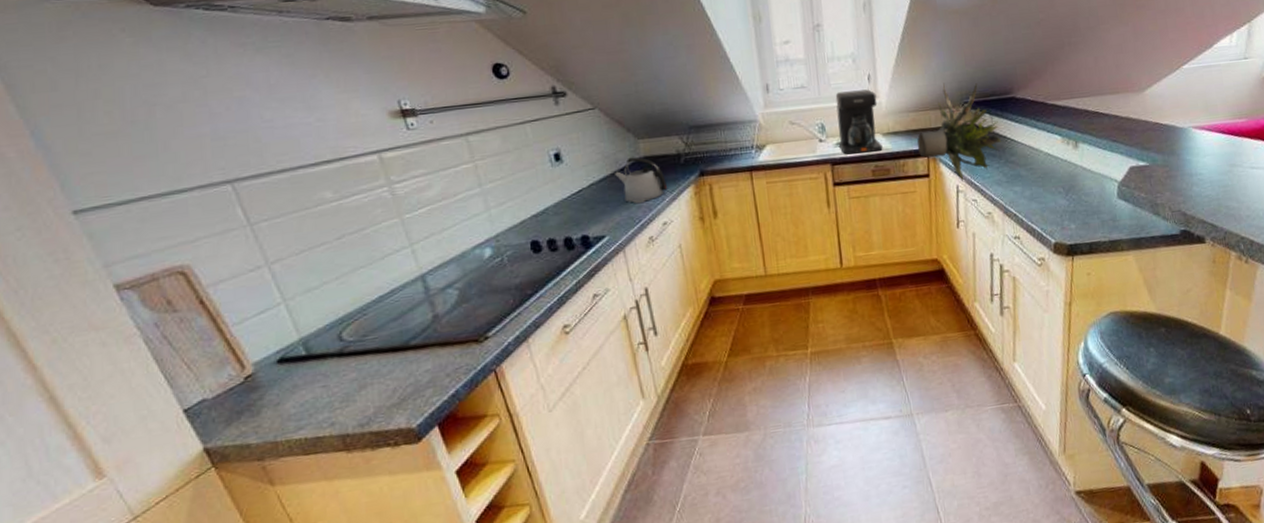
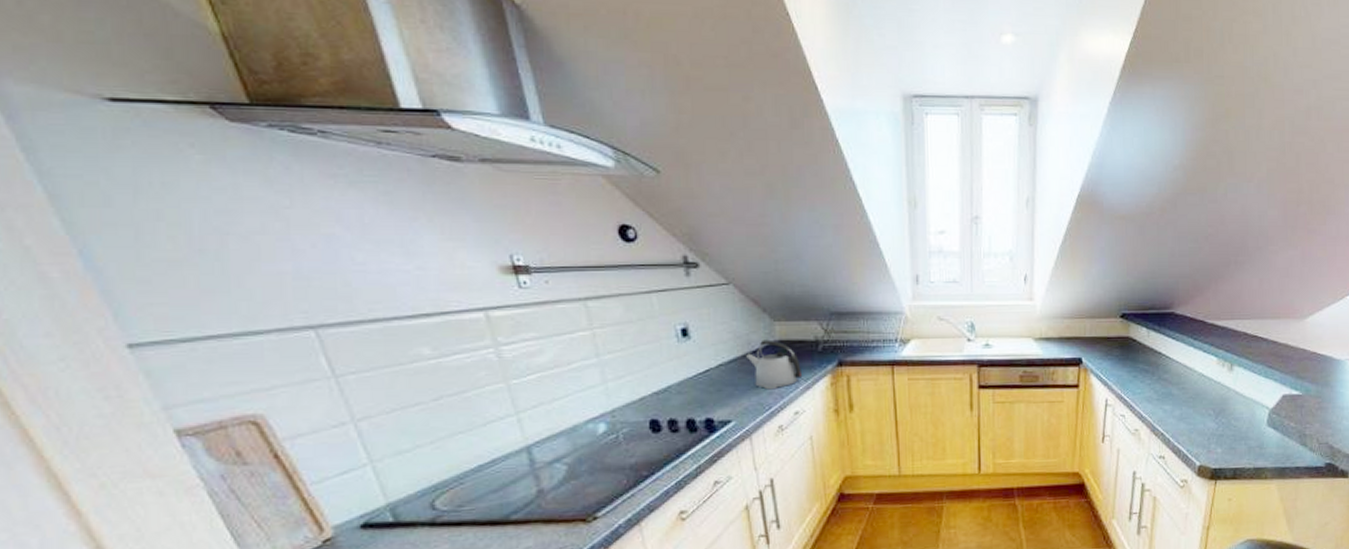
coffee maker: present [835,89,883,155] -> none [987,290,1033,358]
plant: present [916,83,1002,183] -> none [1069,291,1156,396]

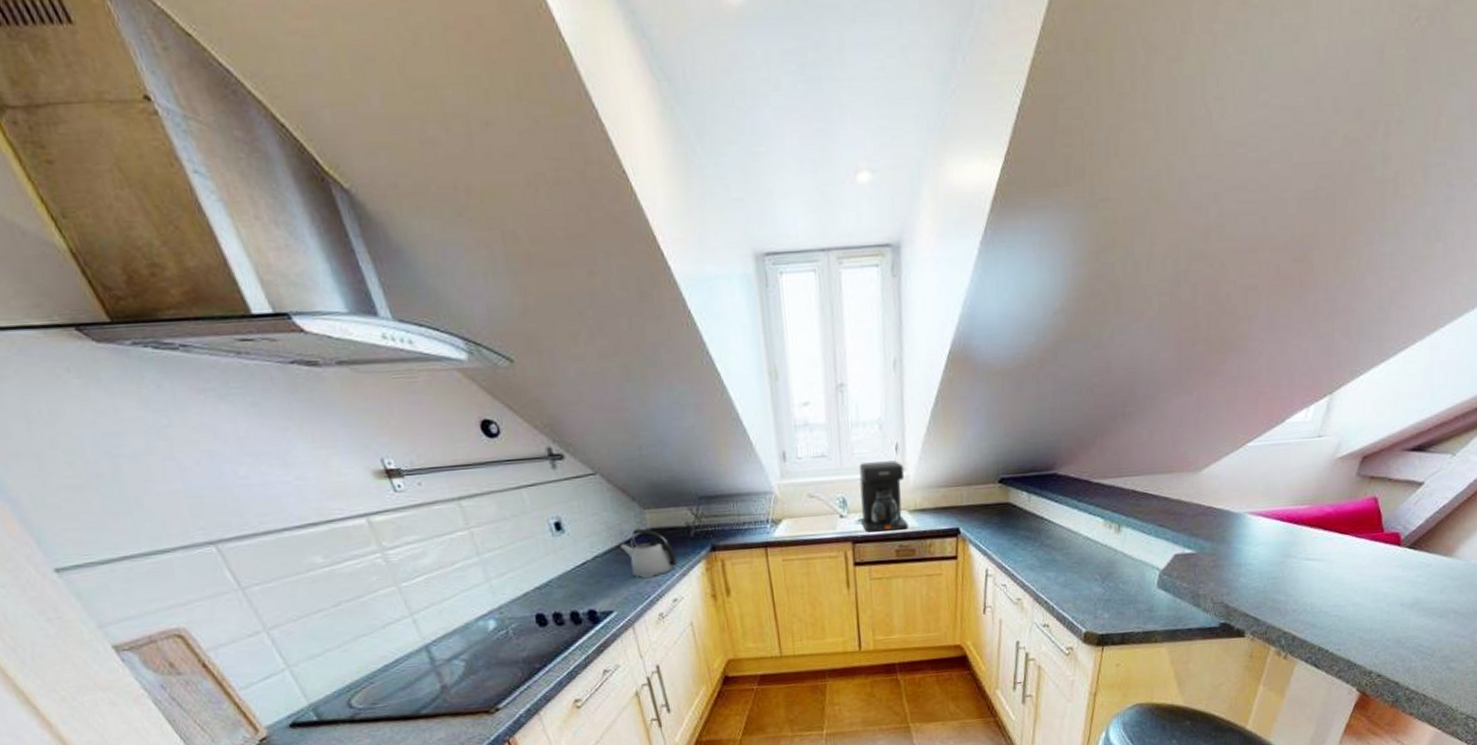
coffee maker: none [987,290,1033,358] -> present [859,460,909,533]

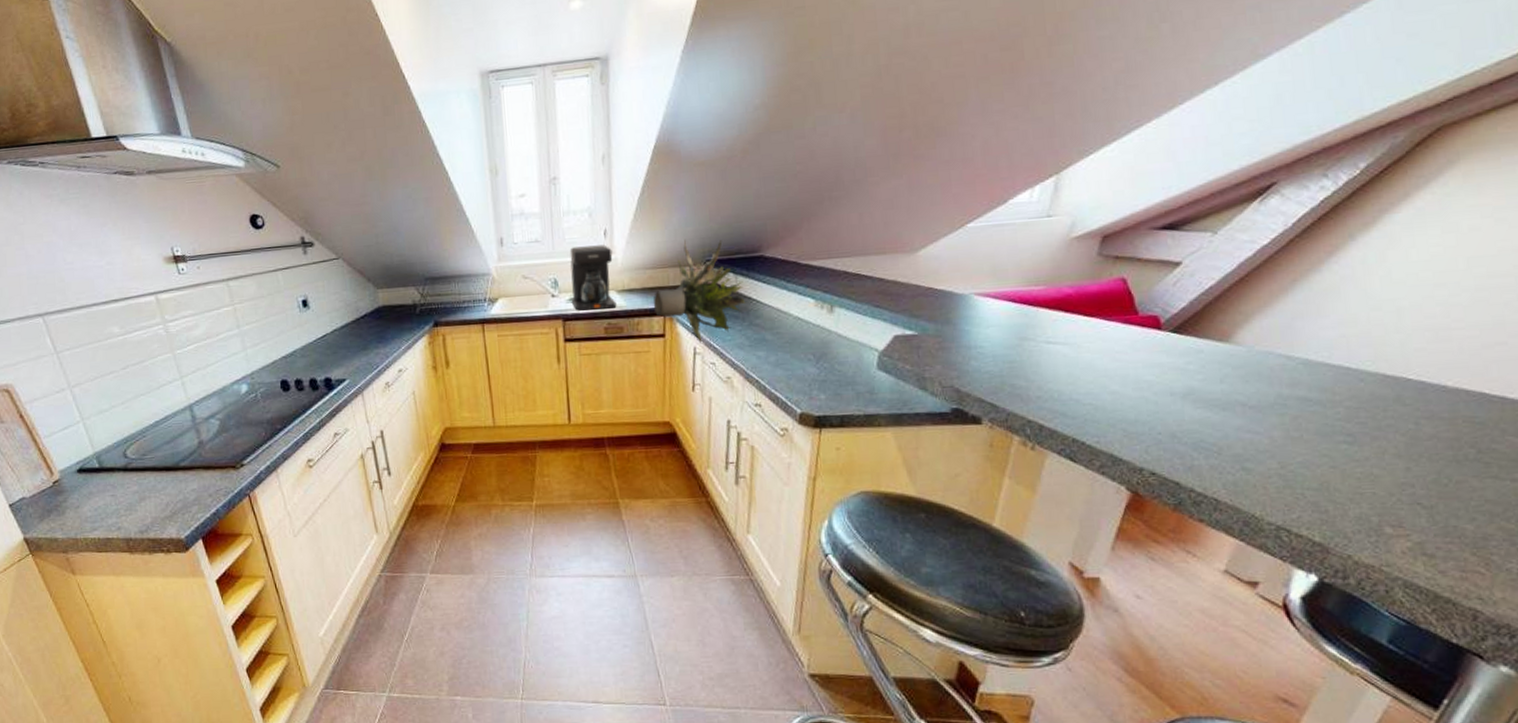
kettle: present [620,528,678,579] -> none [356,305,404,351]
plant: none [945,455,1038,566] -> present [653,239,746,344]

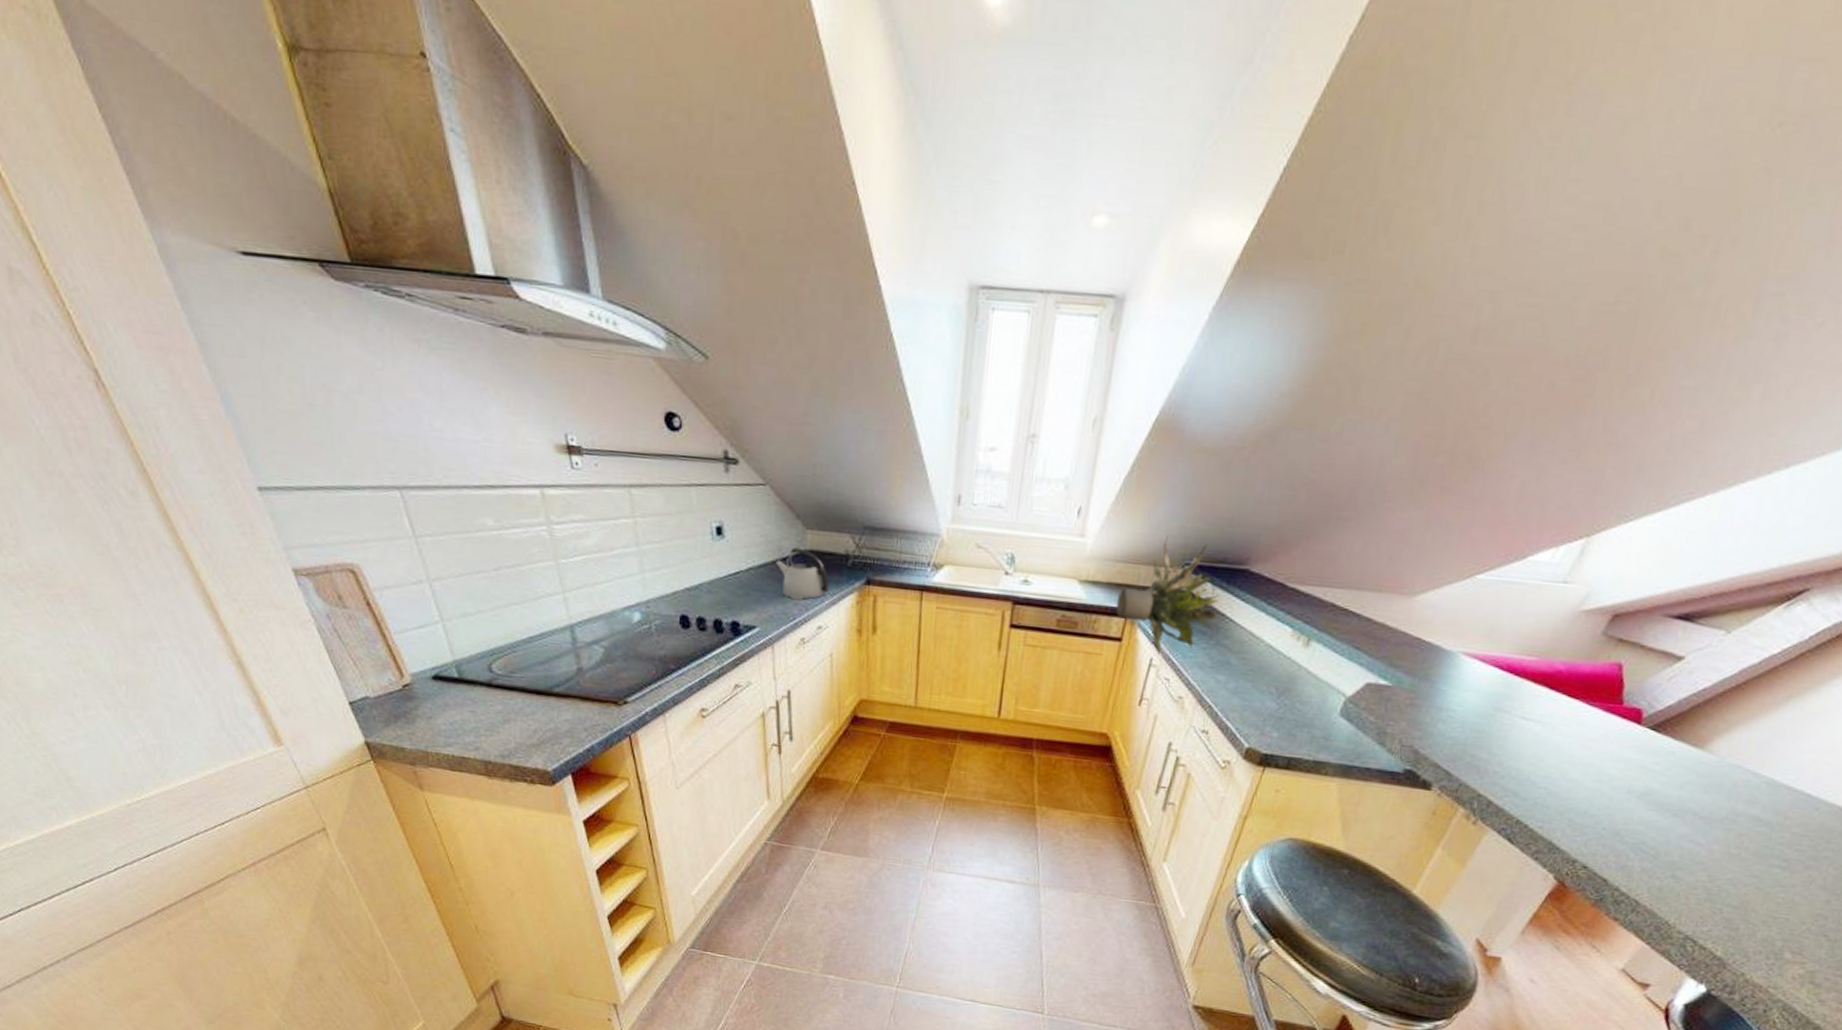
kettle: none [356,305,404,351] -> present [776,547,830,601]
coffee maker: present [569,245,617,311] -> none [1025,521,1083,601]

